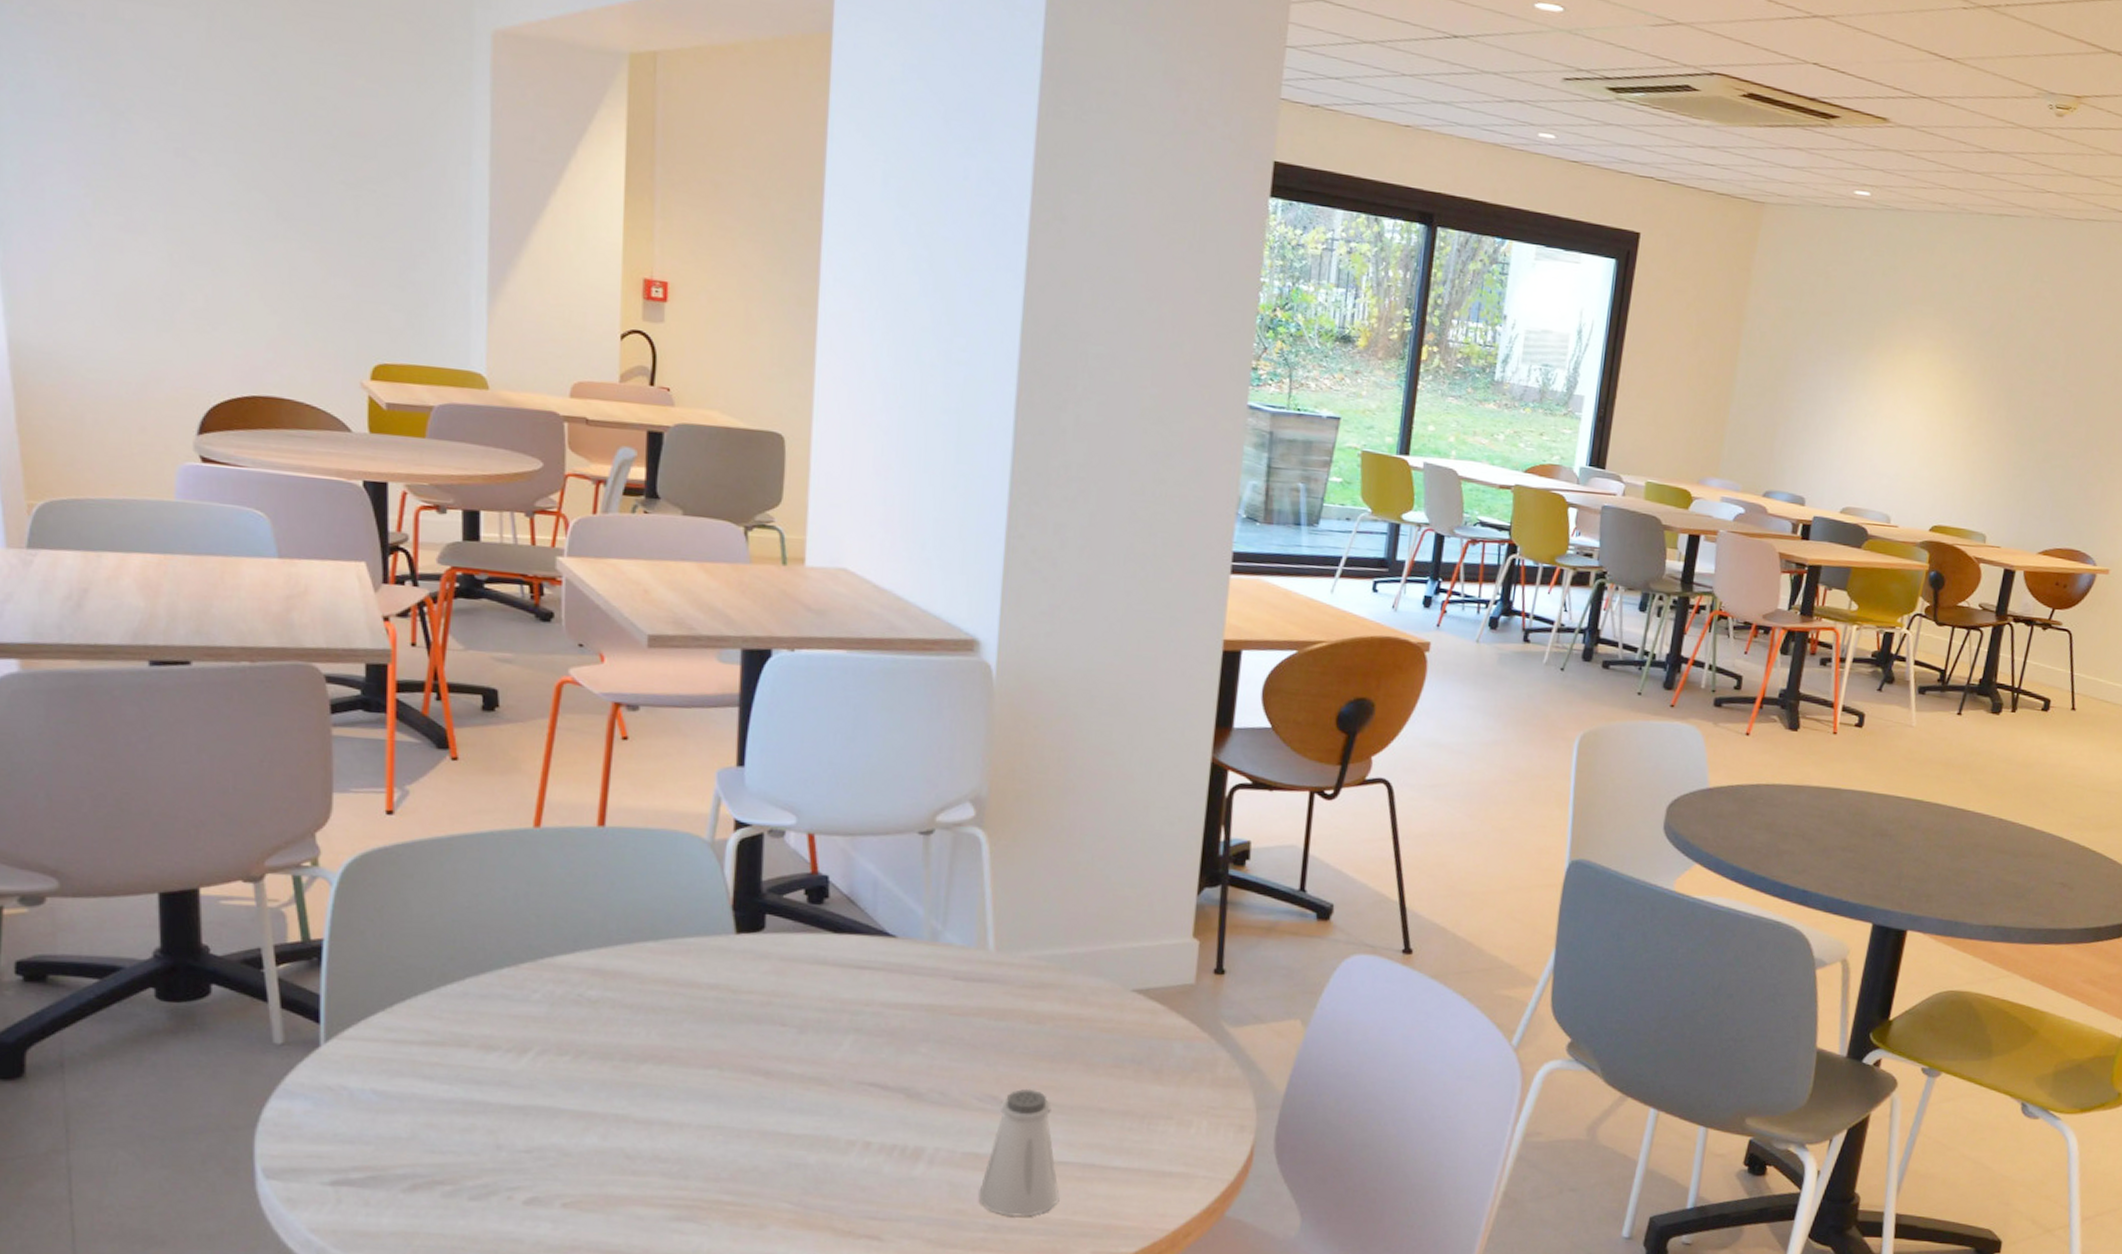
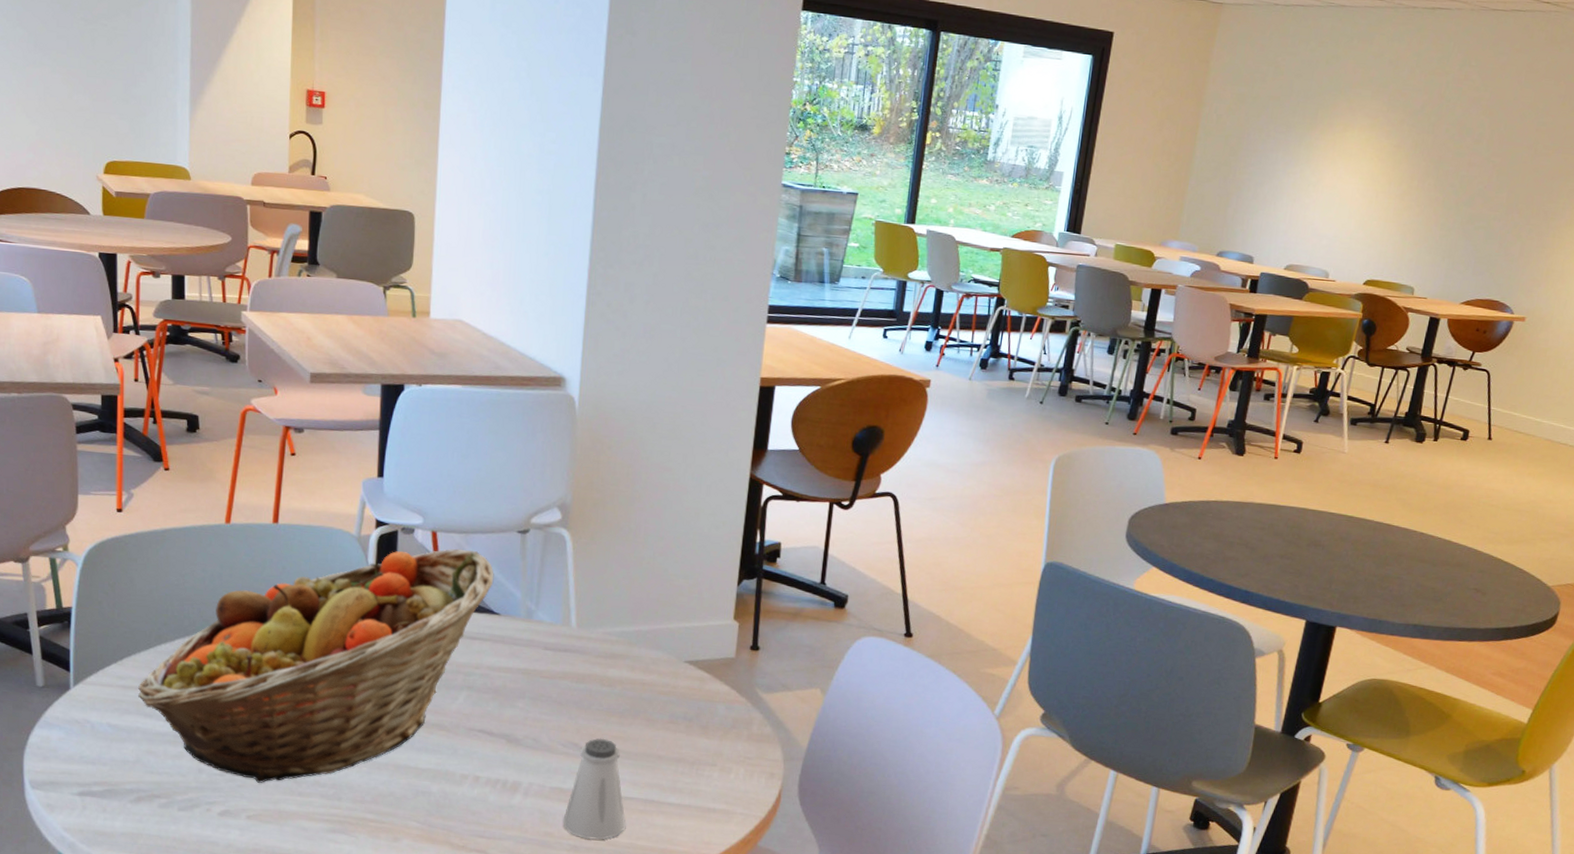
fruit basket: none [414,855,889,1161] -> present [138,548,494,783]

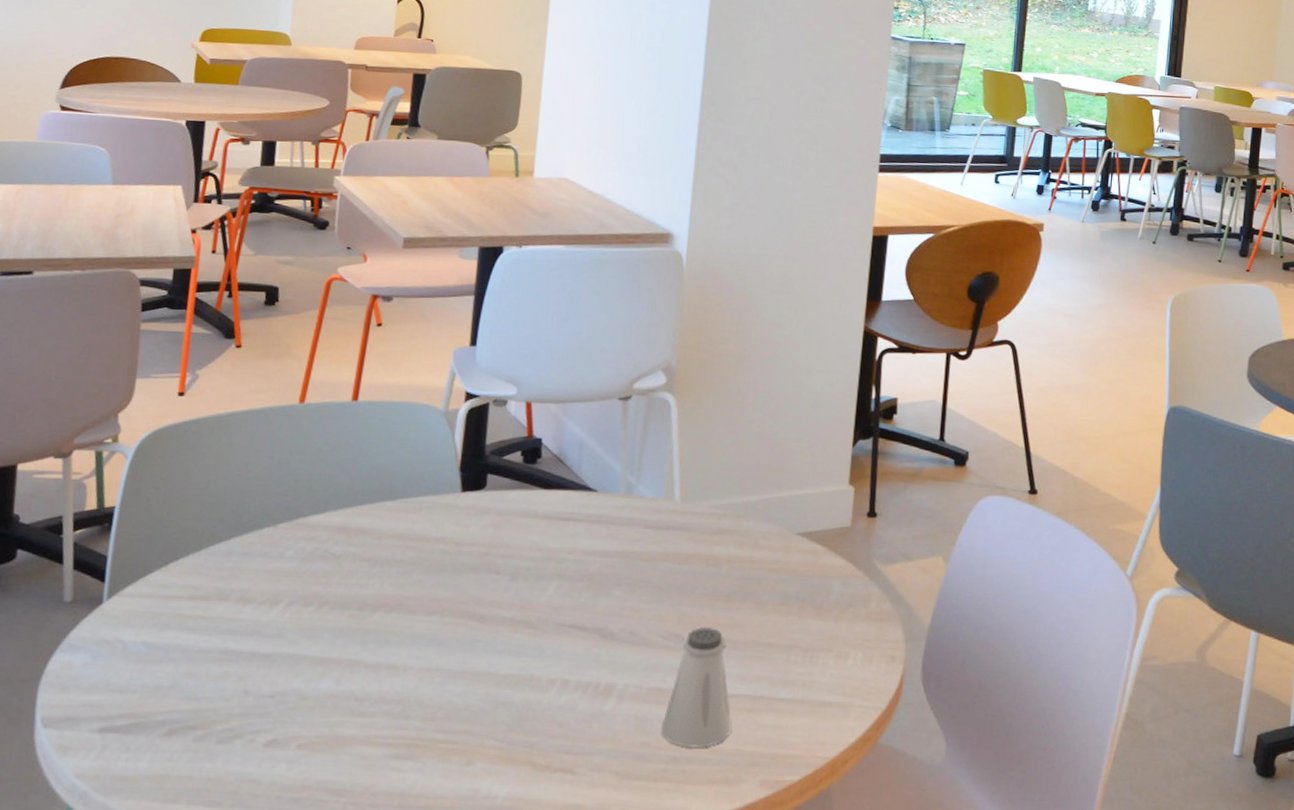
fruit basket: present [138,548,494,783] -> none [182,420,593,704]

